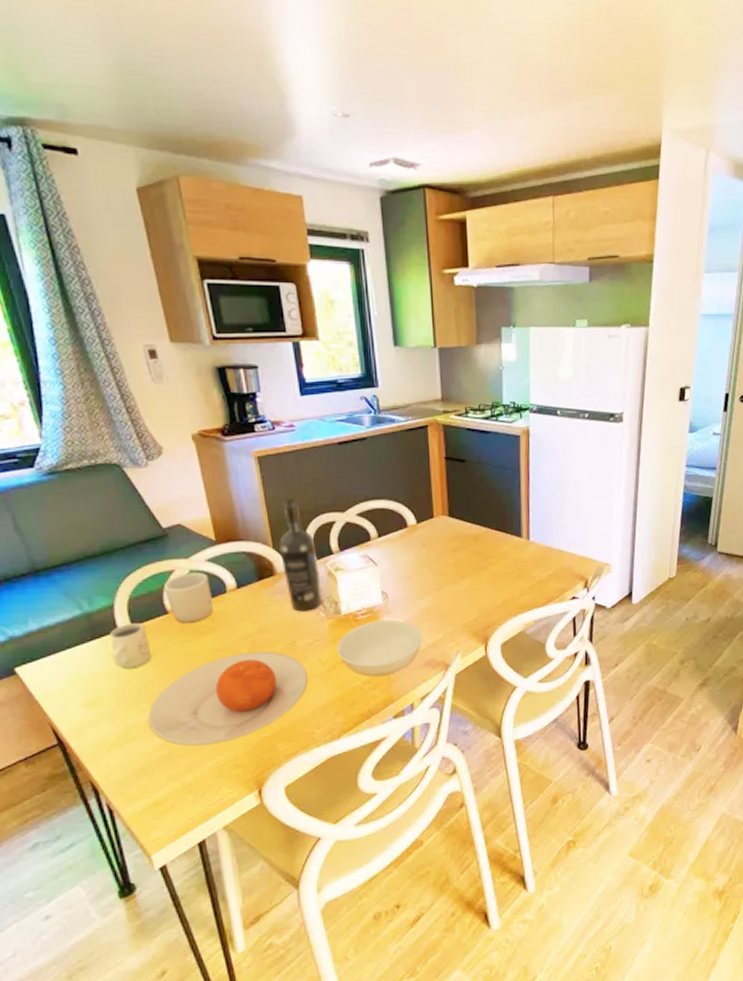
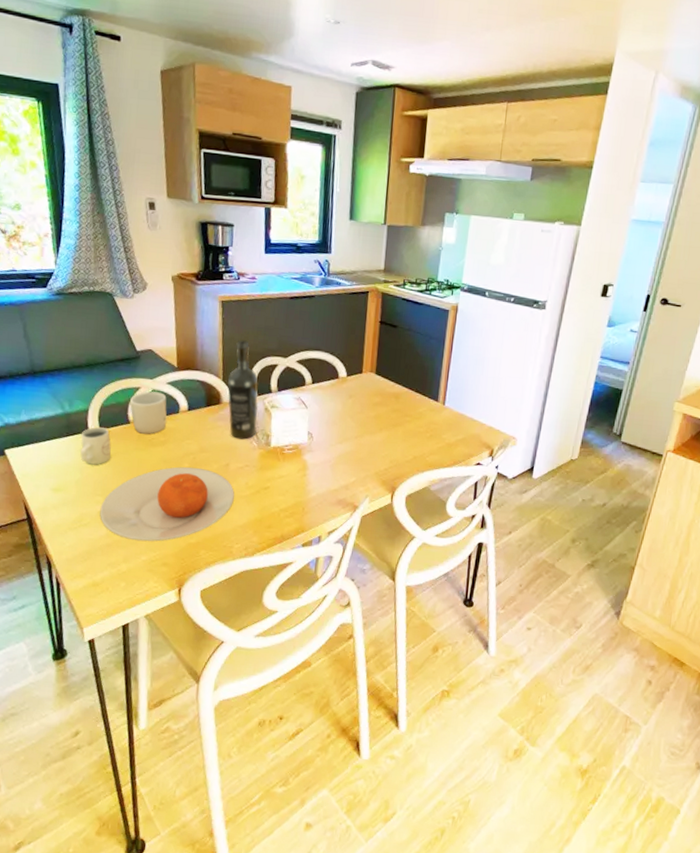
bowl: present [336,619,422,677] -> none [262,456,338,507]

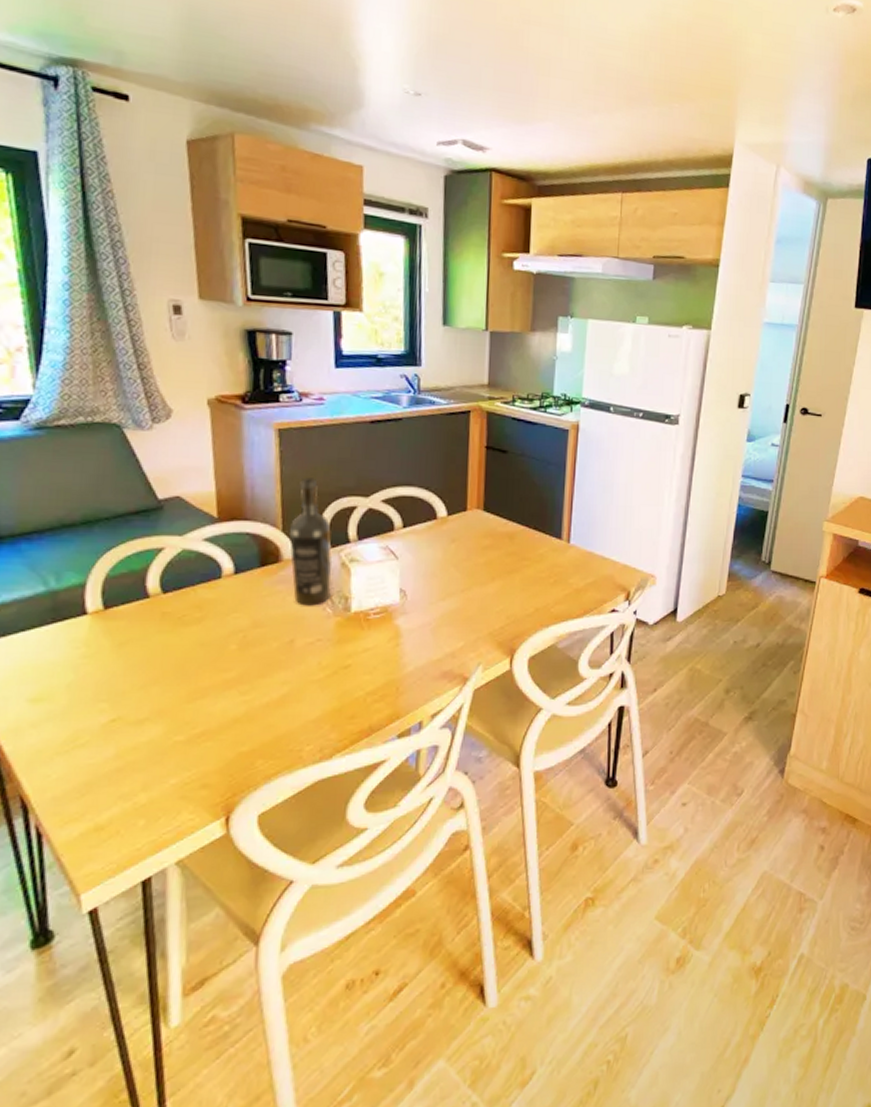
mug: present [80,427,111,465] -> none [74,606,122,659]
plate: present [99,466,234,542] -> none [104,648,303,759]
mug: present [130,391,168,434] -> none [149,552,205,610]

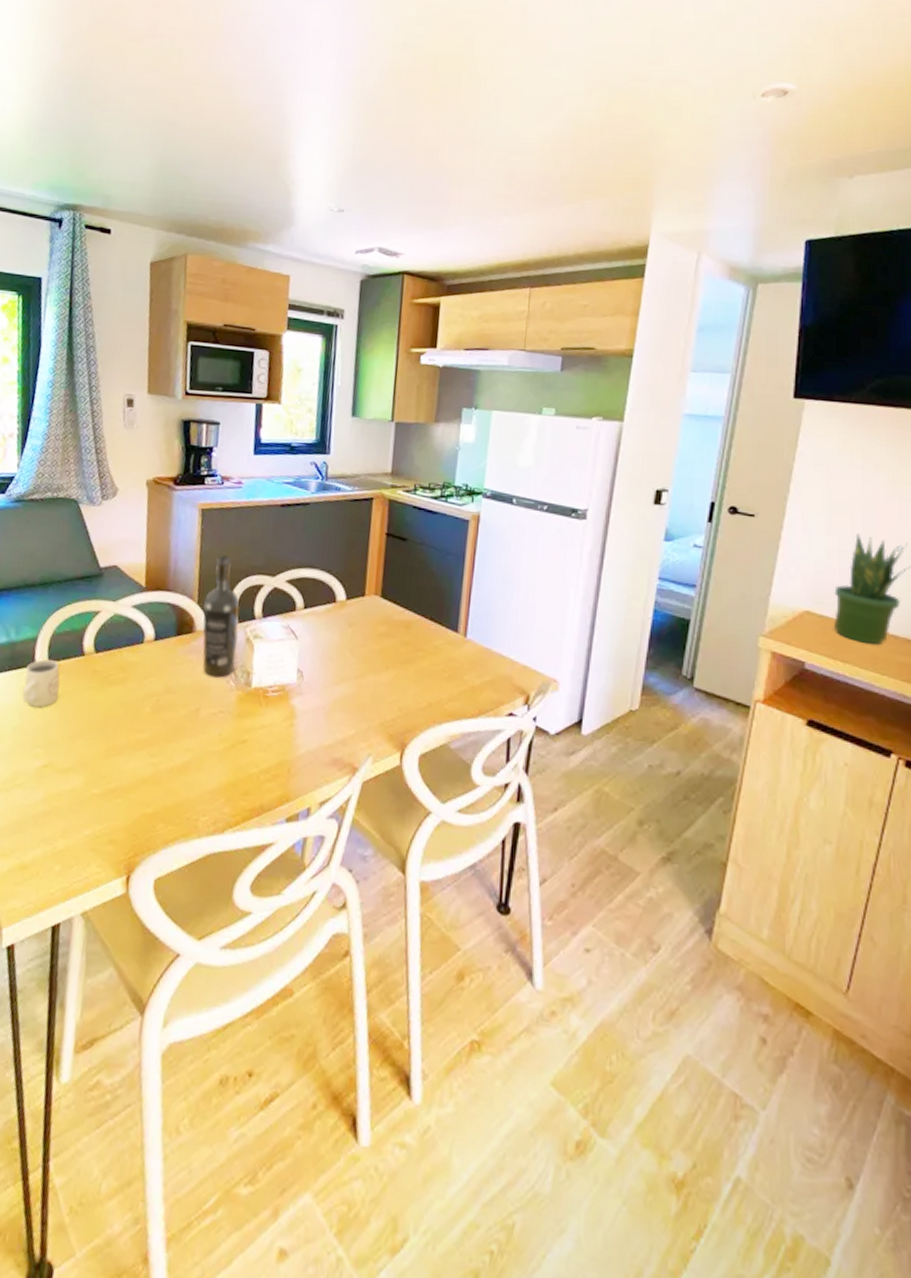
mug: none [74,606,122,659] -> present [22,659,60,708]

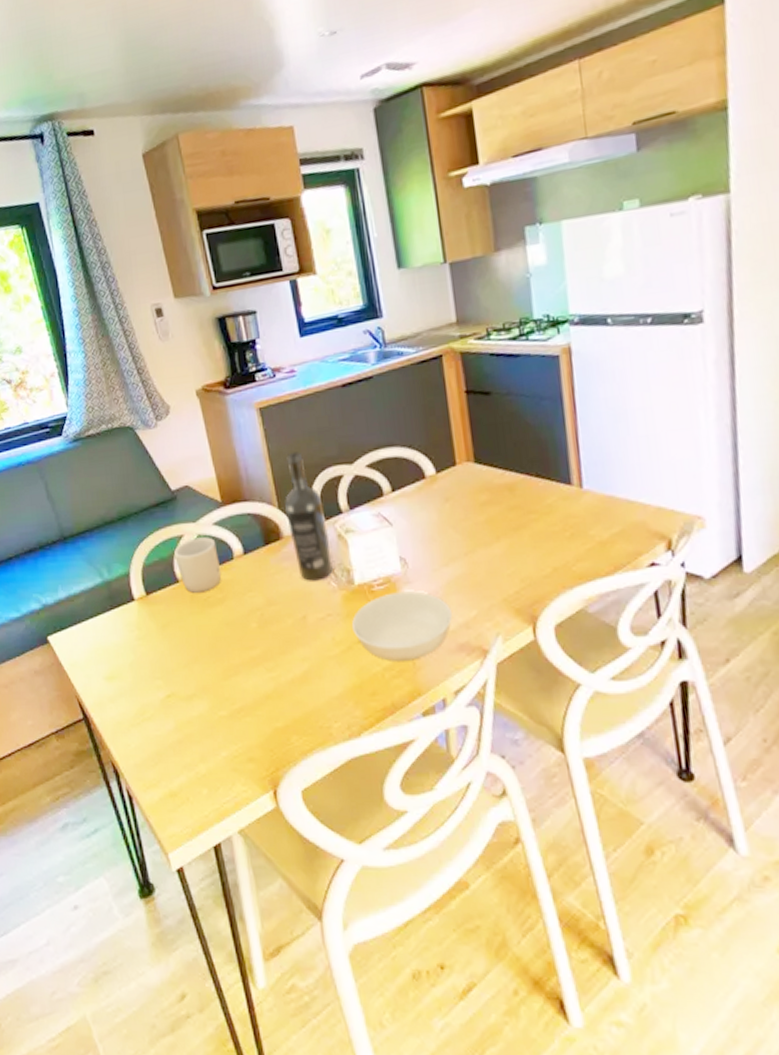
mug: present [22,659,60,708] -> none [126,592,164,641]
mug: none [87,616,131,669] -> present [174,537,222,593]
bowl: none [239,700,333,768] -> present [351,591,452,663]

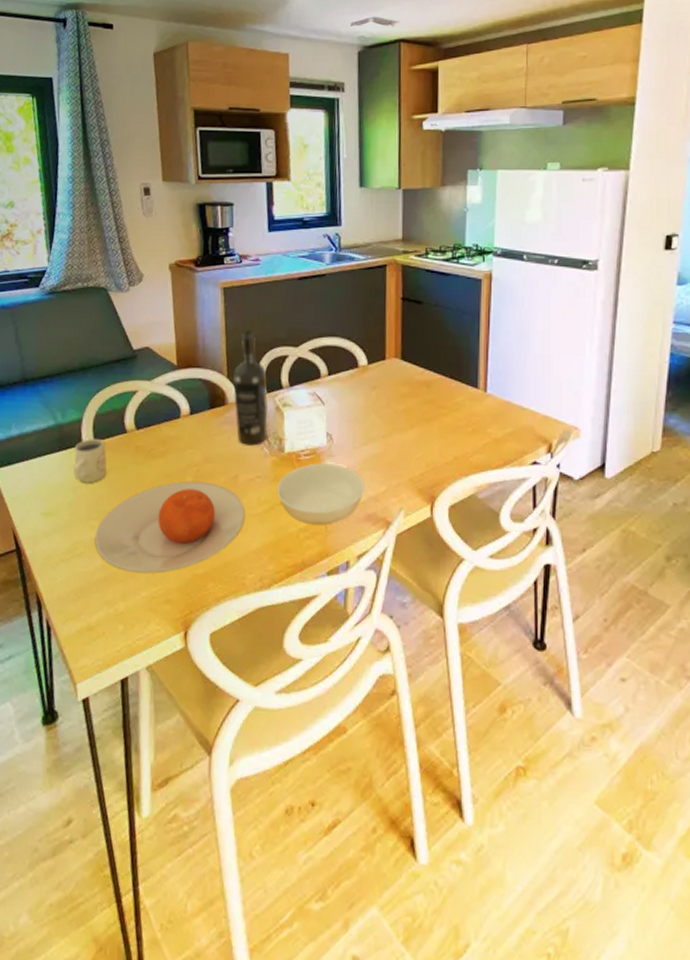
mug: none [126,592,164,641] -> present [73,439,107,483]
plate: none [162,626,321,732] -> present [94,481,245,574]
mug: present [174,537,222,593] -> none [127,395,168,444]

